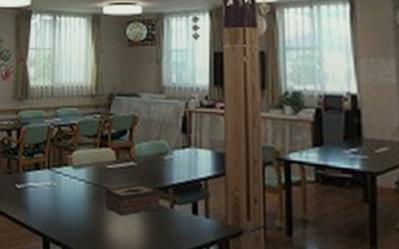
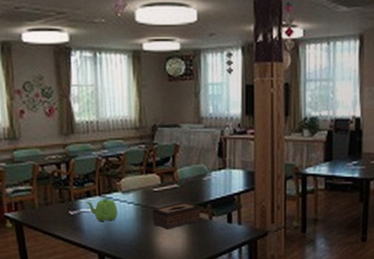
teapot: none [34,173,67,200] -> present [86,199,118,222]

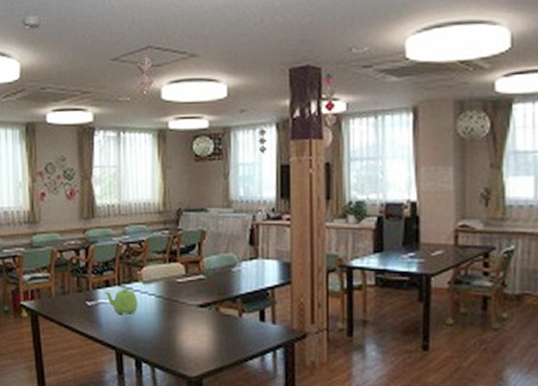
tissue box: present [152,202,201,230] -> none [175,295,230,327]

